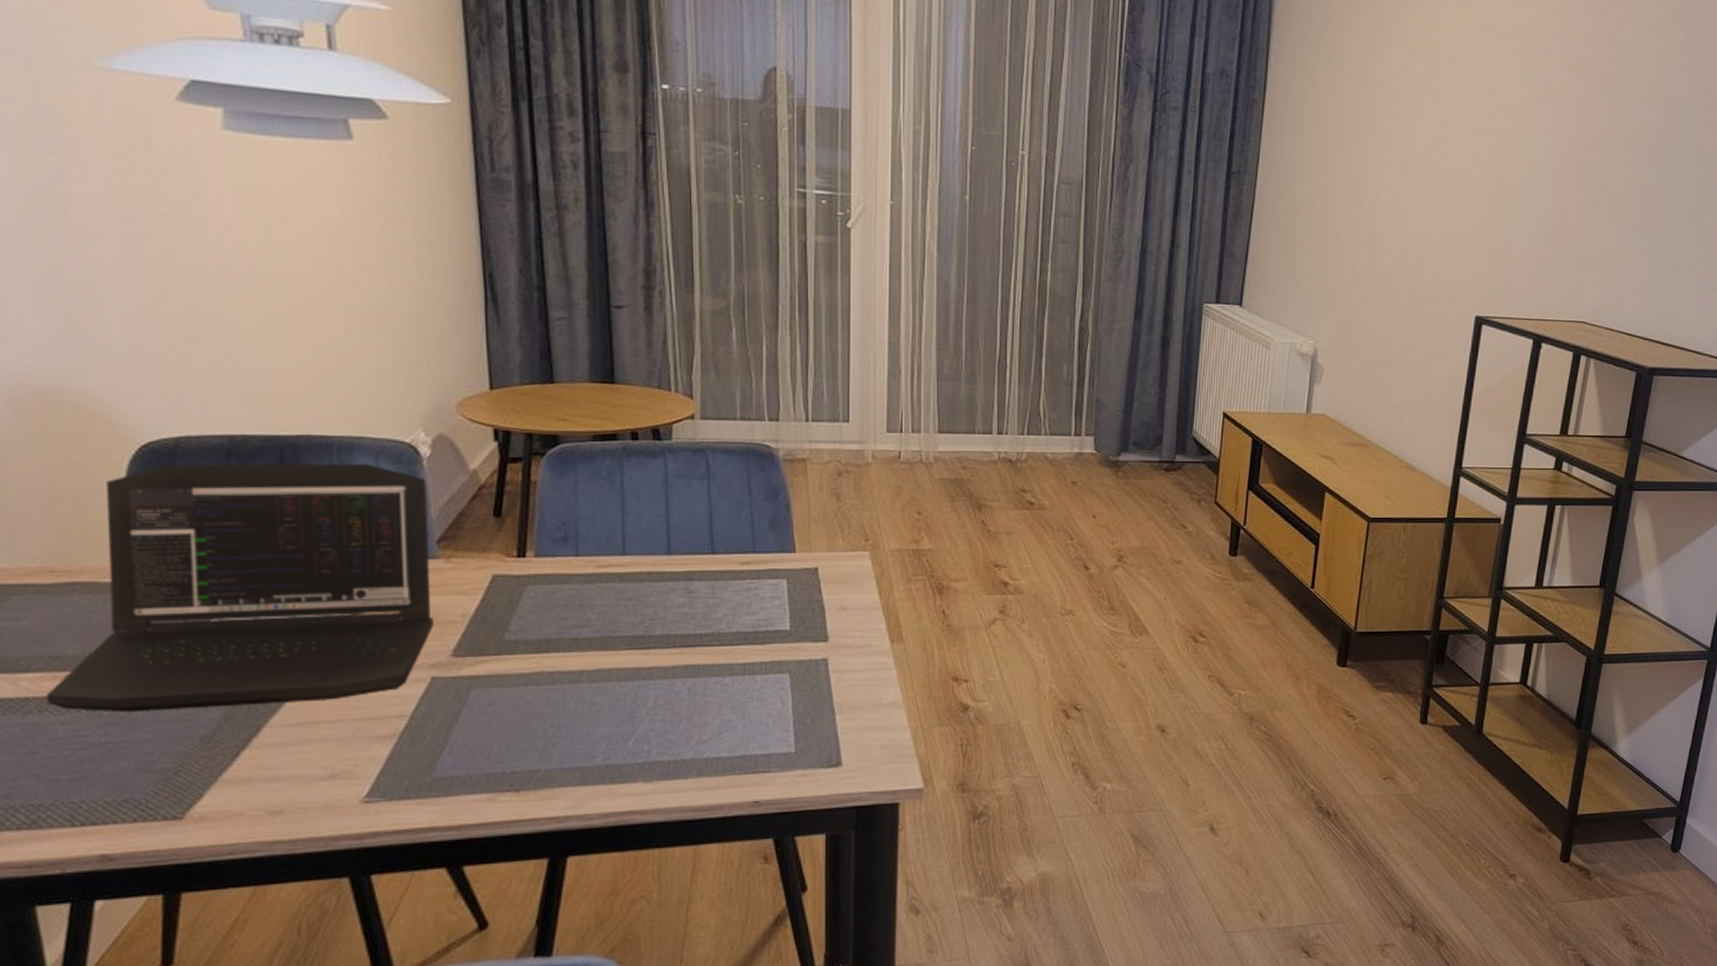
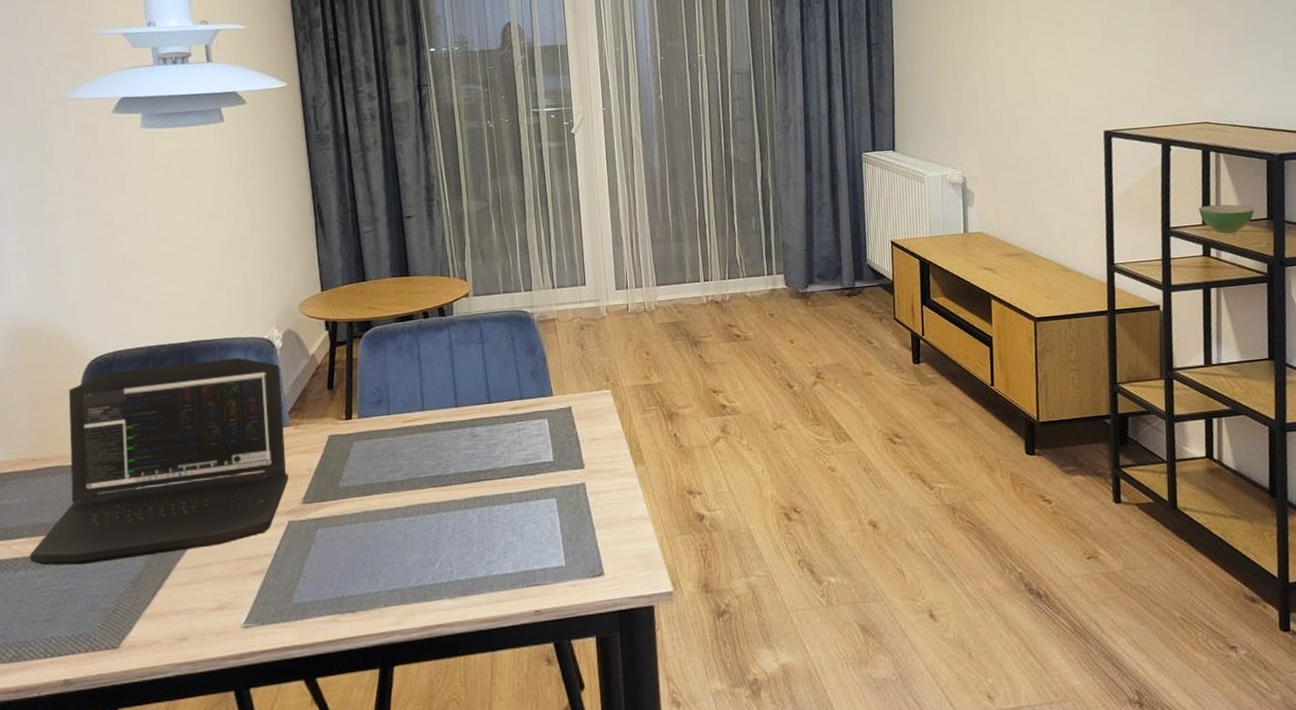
bowl: none [1558,414,1615,452] -> present [1198,204,1255,237]

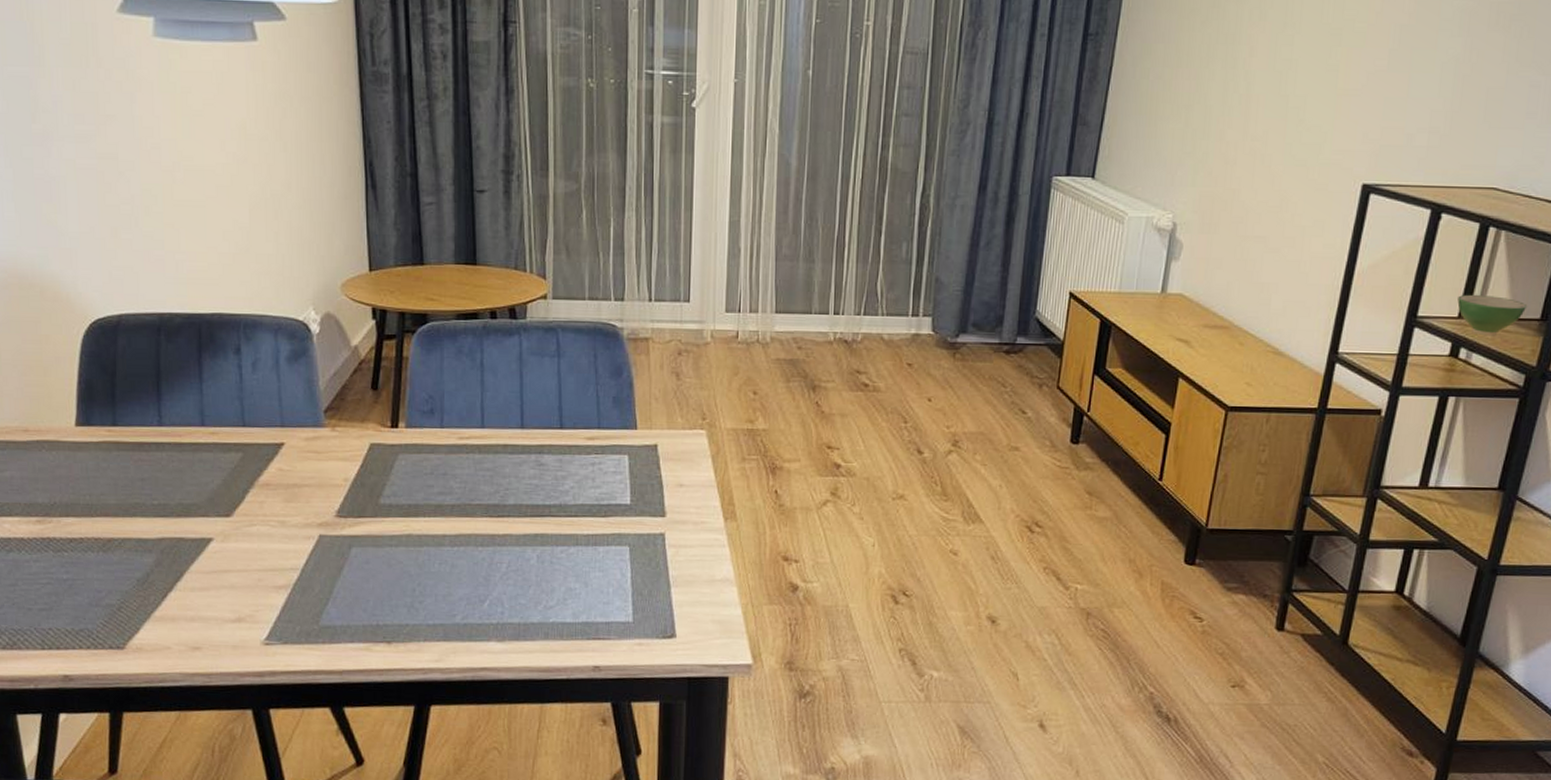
laptop: present [29,357,289,566] -> none [22,338,321,555]

